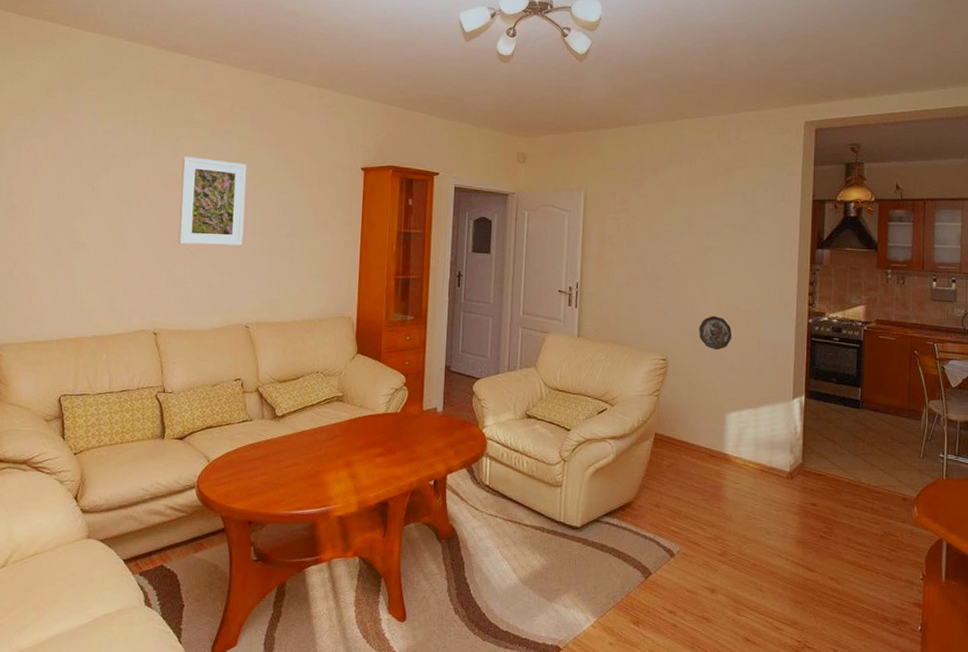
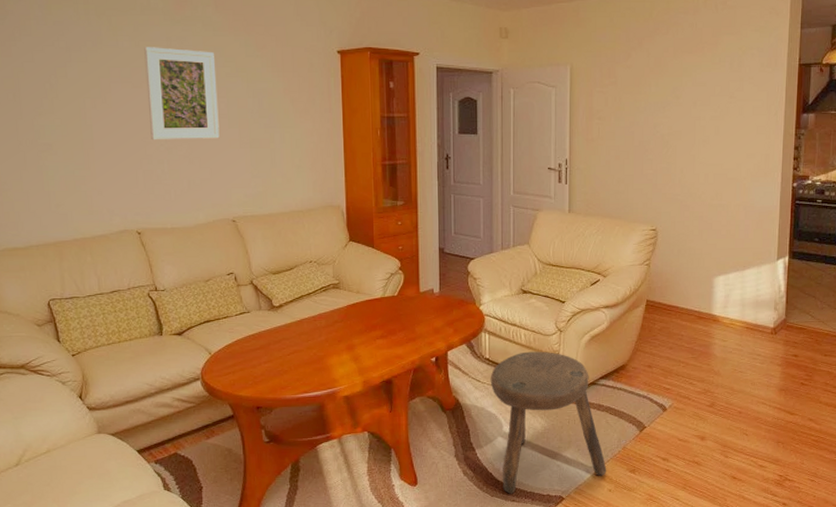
stool: none [489,480,609,639] -> present [490,351,607,494]
decorative plate: present [699,315,732,350] -> none [687,184,720,218]

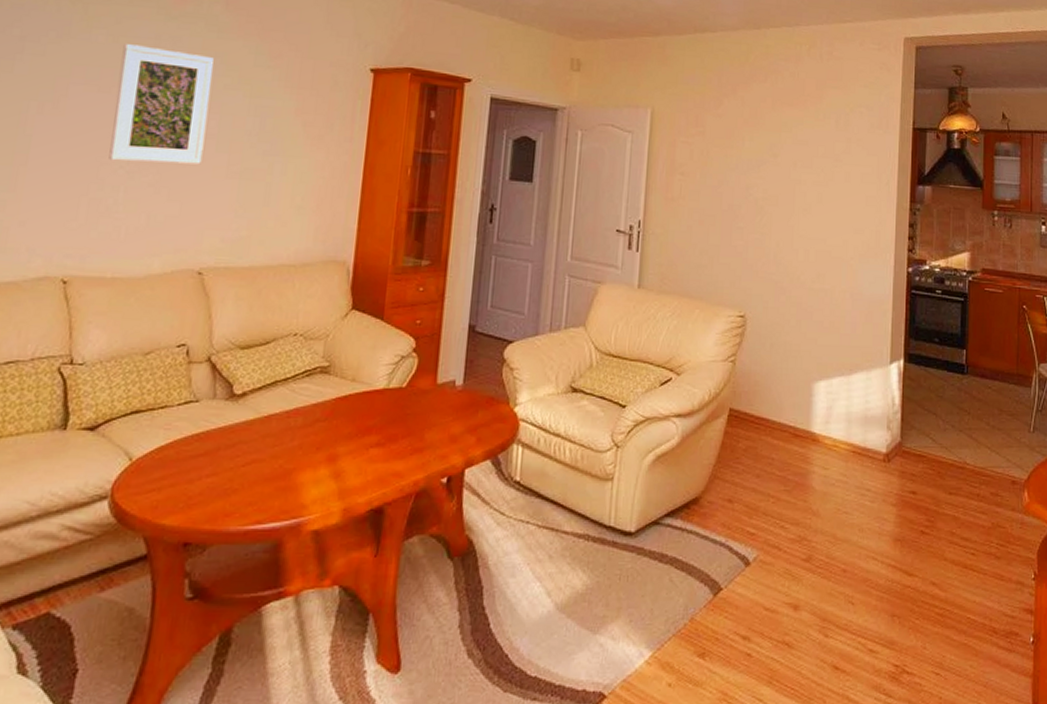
stool: present [490,351,607,494] -> none [518,473,667,688]

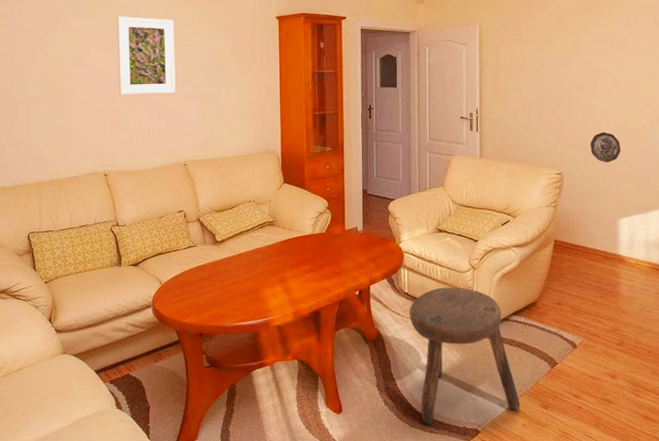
stool: none [518,473,667,688] -> present [409,287,521,425]
decorative plate: none [783,262,822,305] -> present [590,131,621,163]

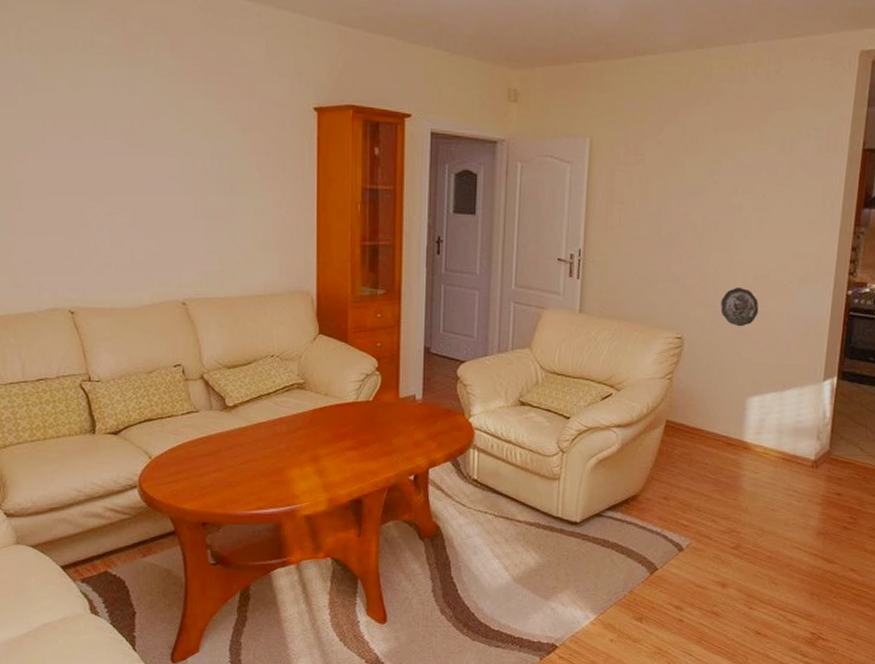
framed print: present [117,16,176,95] -> none [85,92,171,206]
stool: present [409,287,521,425] -> none [477,474,610,639]

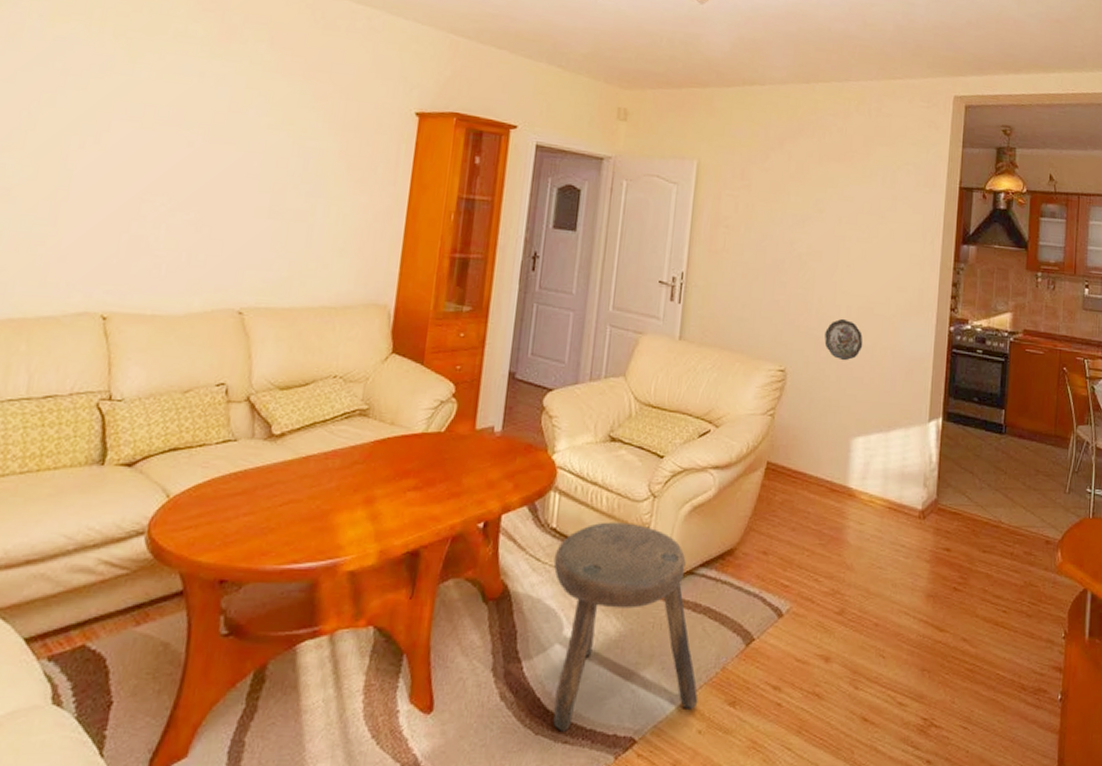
stool: none [477,474,610,639] -> present [553,522,698,732]

